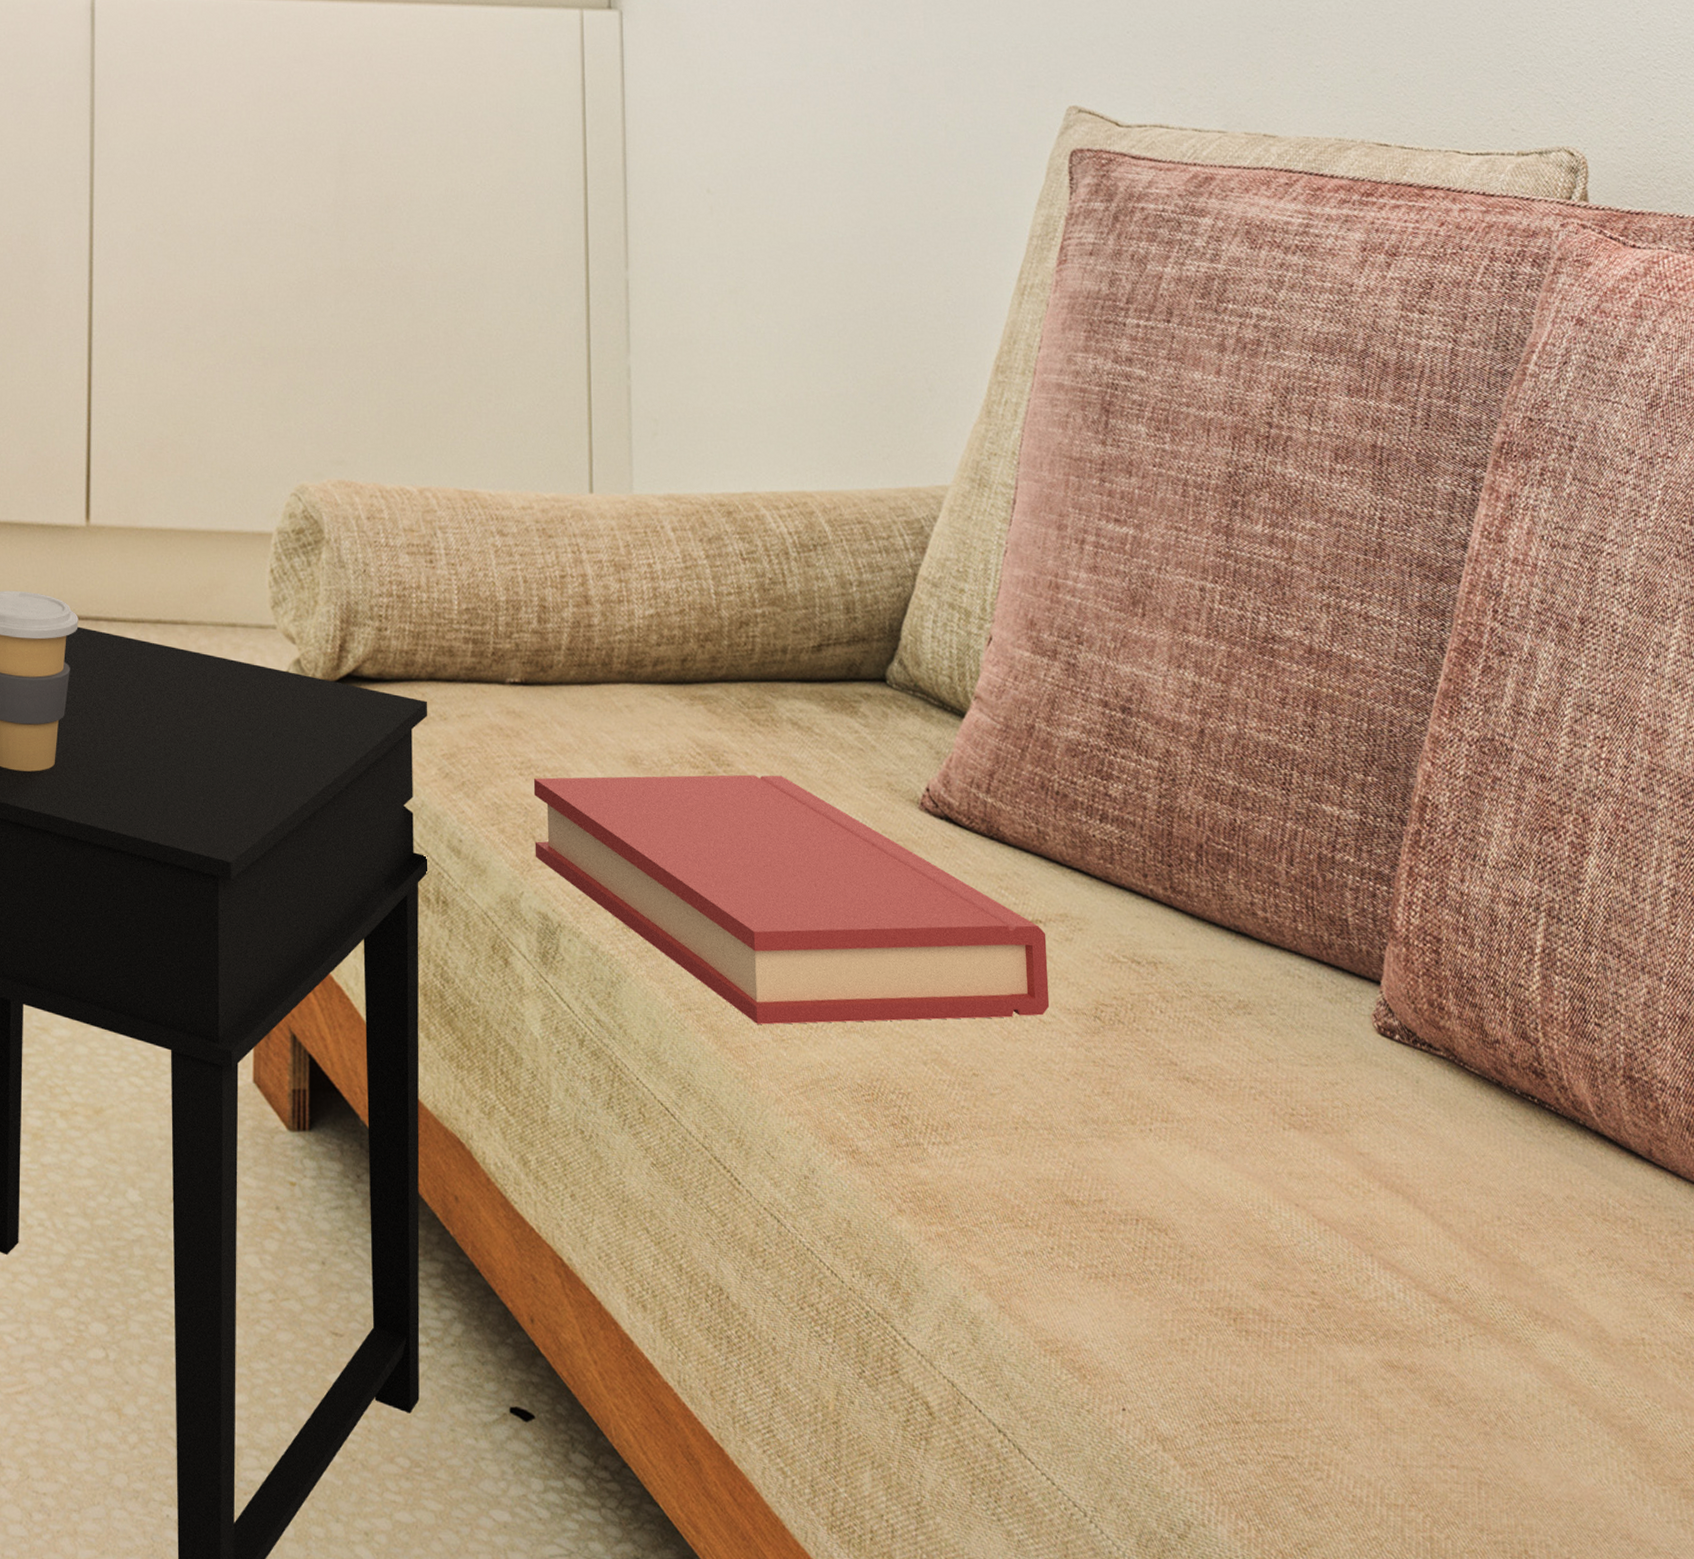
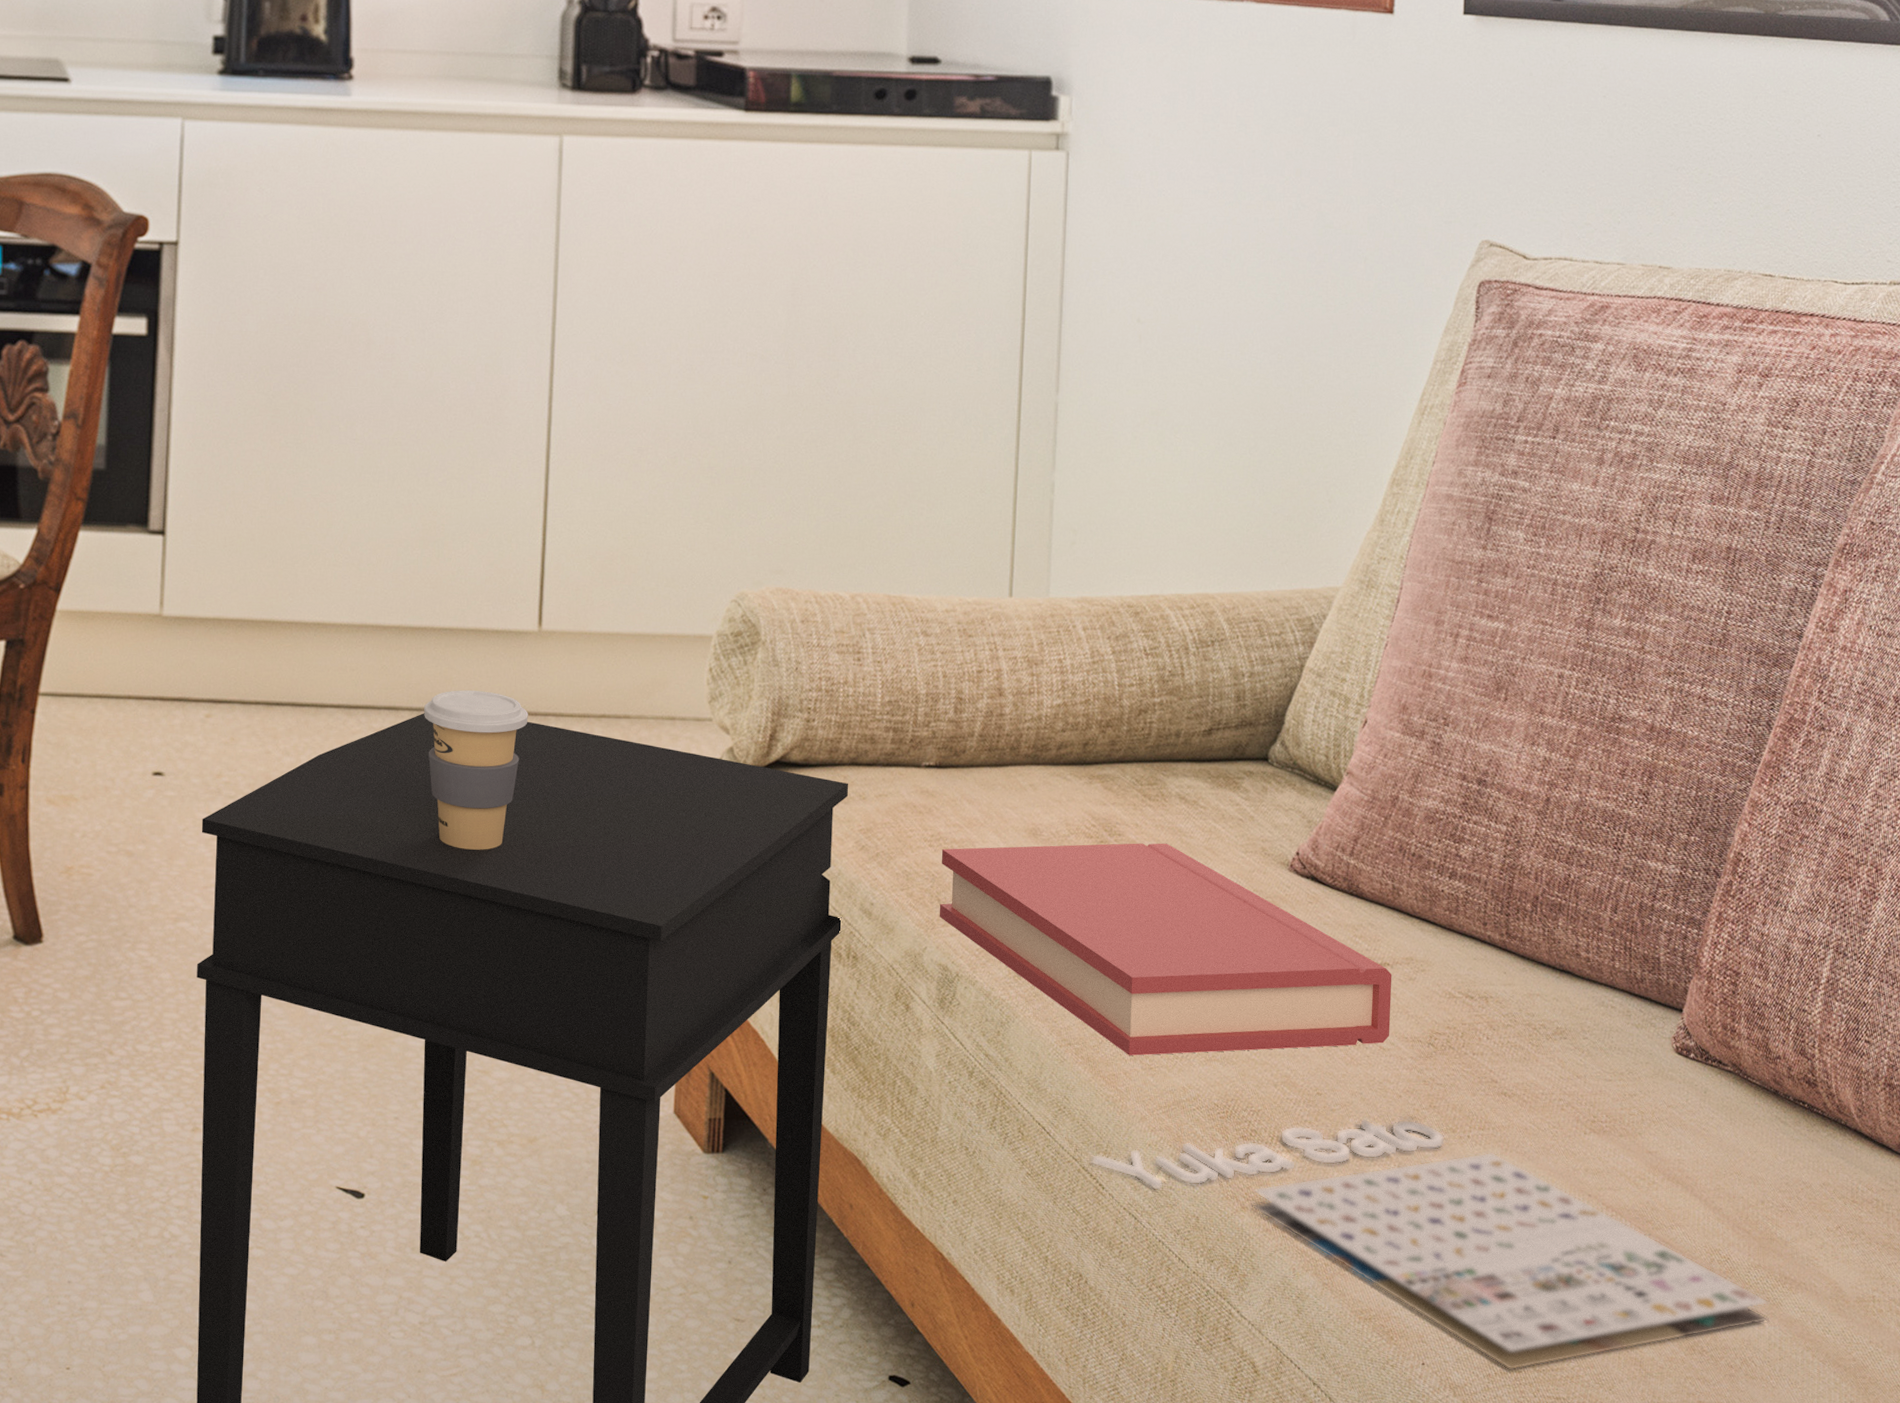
magazine: none [722,1104,1523,1421] -> present [1090,1118,1770,1370]

